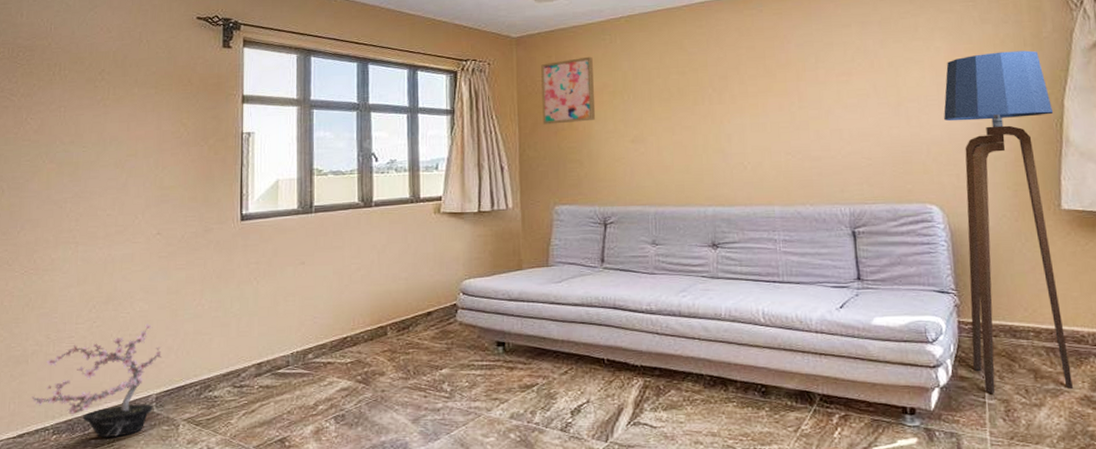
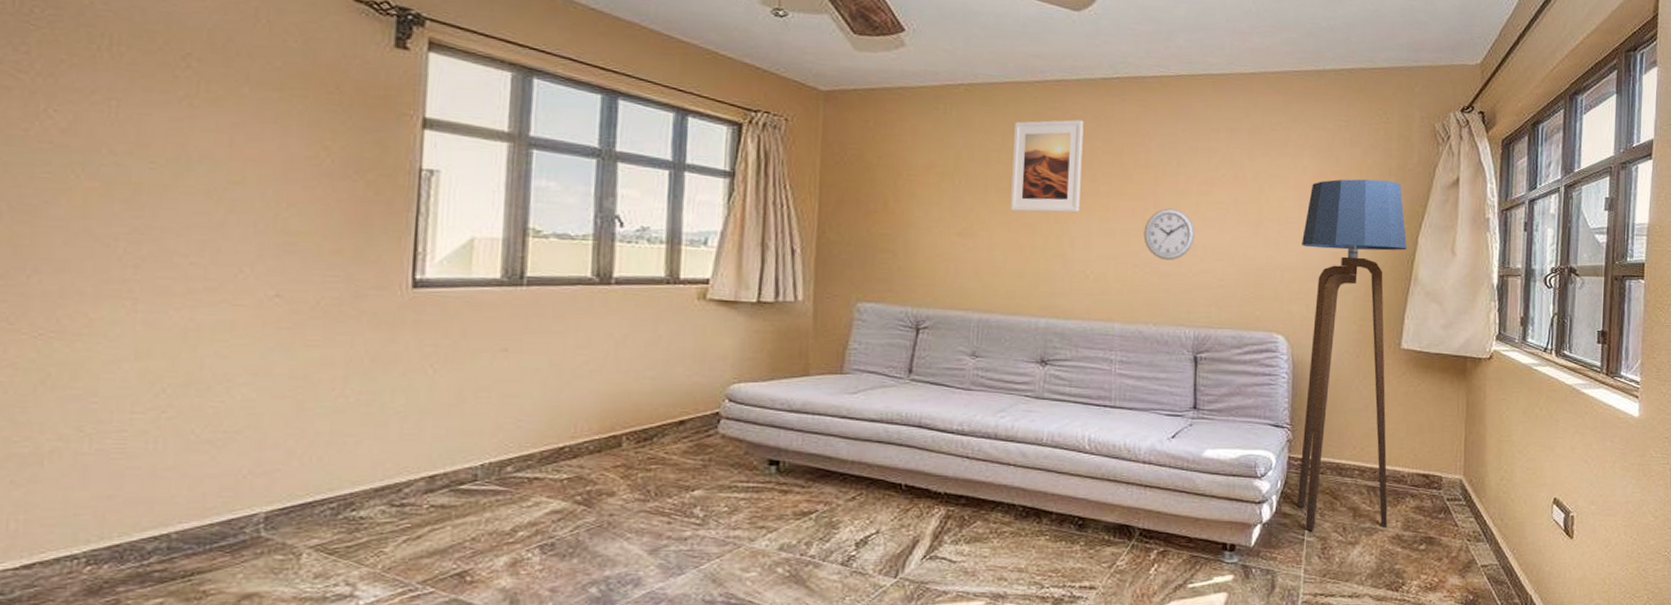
potted plant: present [30,323,162,437] -> none [46,417,277,569]
wall art: present [541,56,596,125] -> none [850,126,921,205]
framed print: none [669,33,732,117] -> present [1010,119,1084,213]
wall clock: none [792,99,840,146] -> present [1143,208,1196,260]

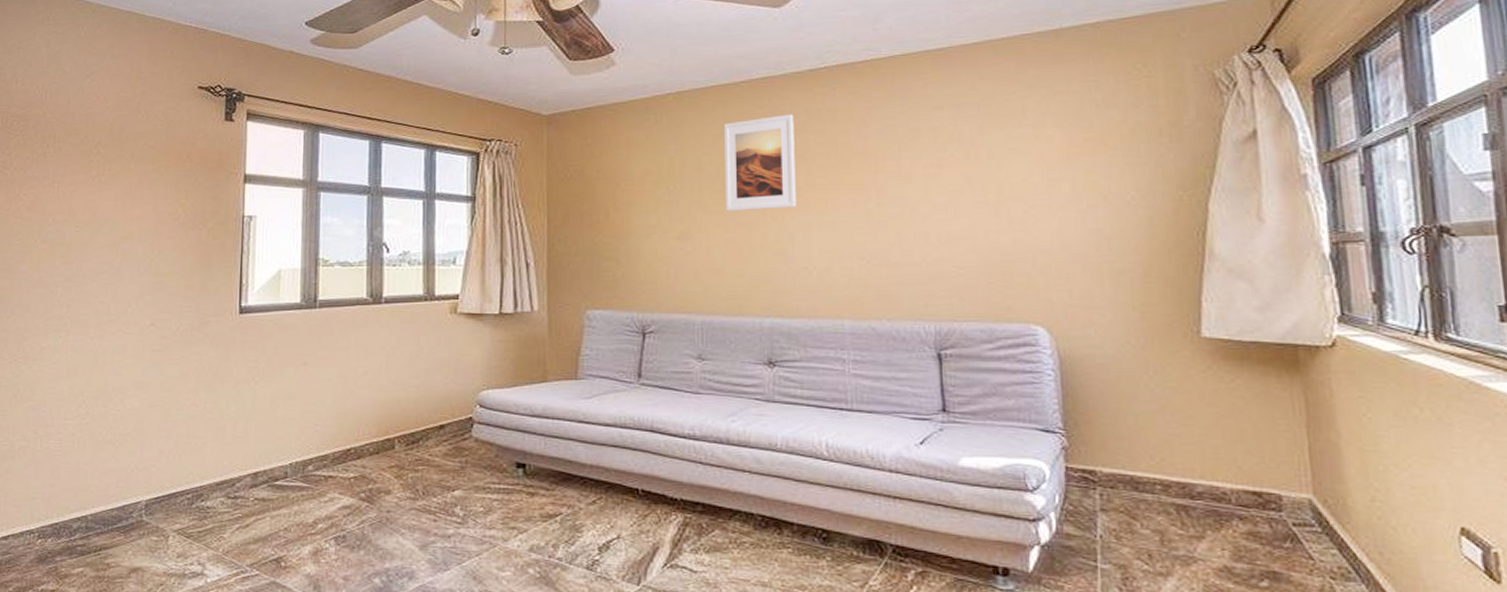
wall clock: present [1143,208,1196,260] -> none [867,195,926,250]
floor lamp: present [1297,179,1407,532] -> none [1055,142,1209,558]

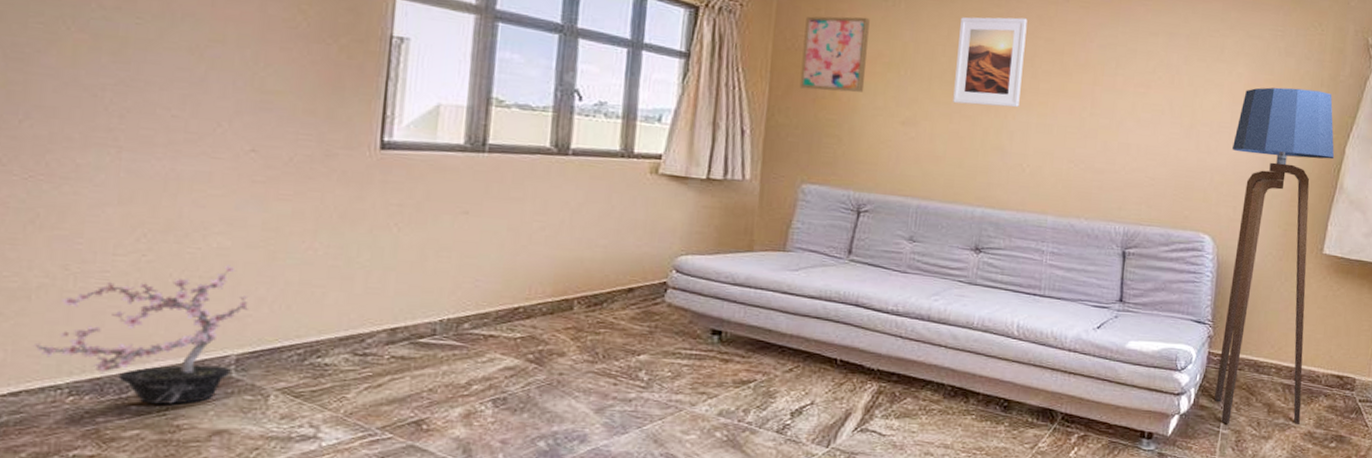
potted plant: none [16,423,152,545] -> present [33,265,248,404]
wall art: none [575,138,636,216] -> present [799,16,870,93]
floor lamp: none [1055,142,1209,558] -> present [1214,87,1335,425]

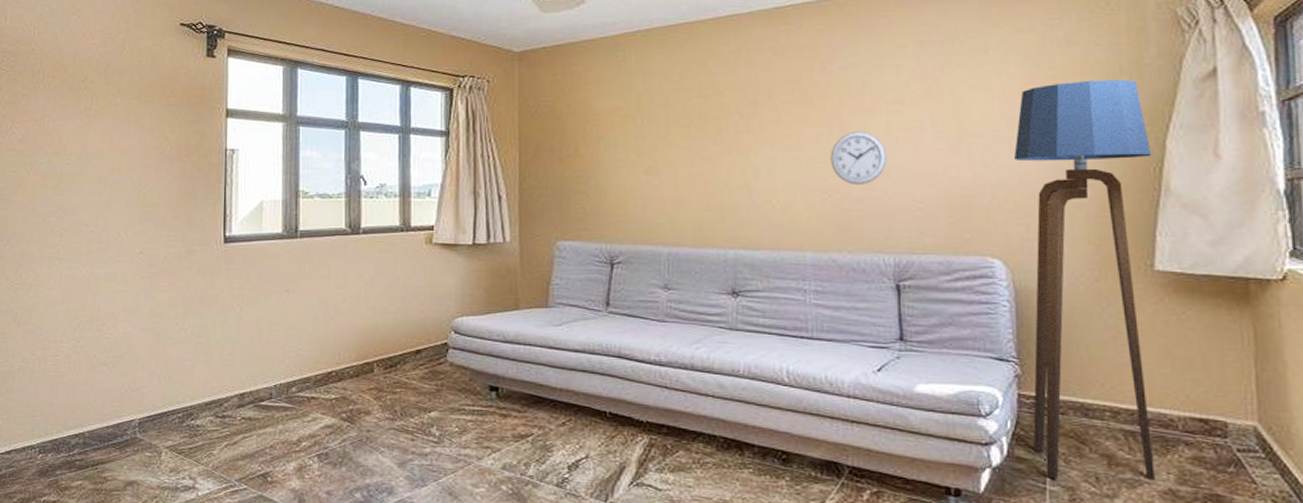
potted plant: present [33,265,248,404] -> none [17,346,144,460]
wall art: present [799,16,870,93] -> none [545,75,605,151]
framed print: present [953,17,1028,108] -> none [691,51,761,146]
wall clock: none [1079,107,1130,158] -> present [830,131,888,185]

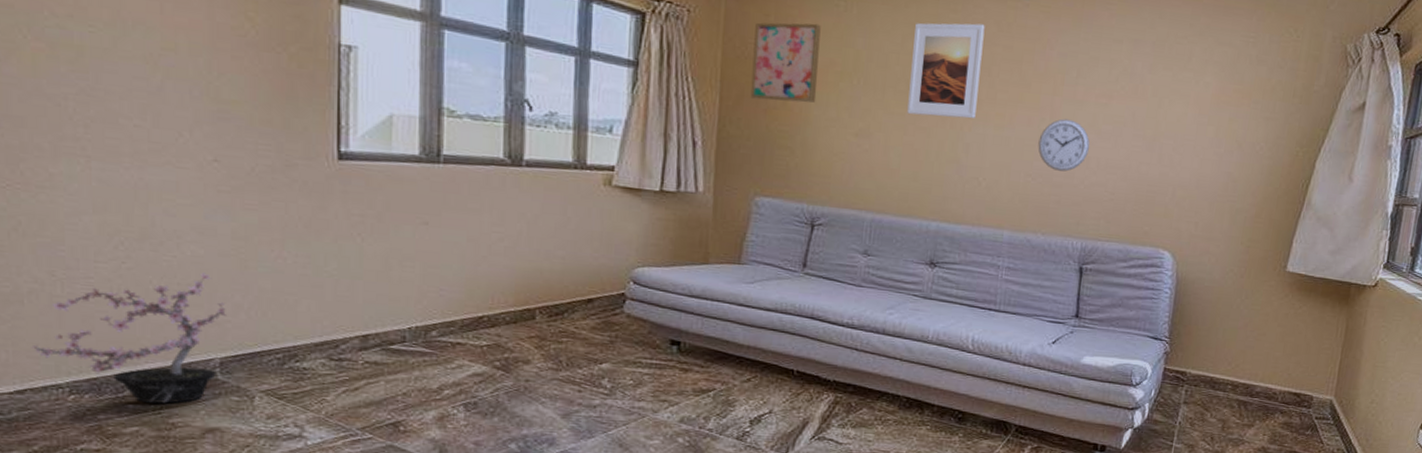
potted plant: none [17,346,144,460] -> present [31,272,226,404]
wall art: none [545,75,605,151] -> present [750,22,821,103]
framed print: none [691,51,761,146] -> present [907,23,985,119]
floor lamp: present [1014,79,1155,480] -> none [1169,98,1305,440]

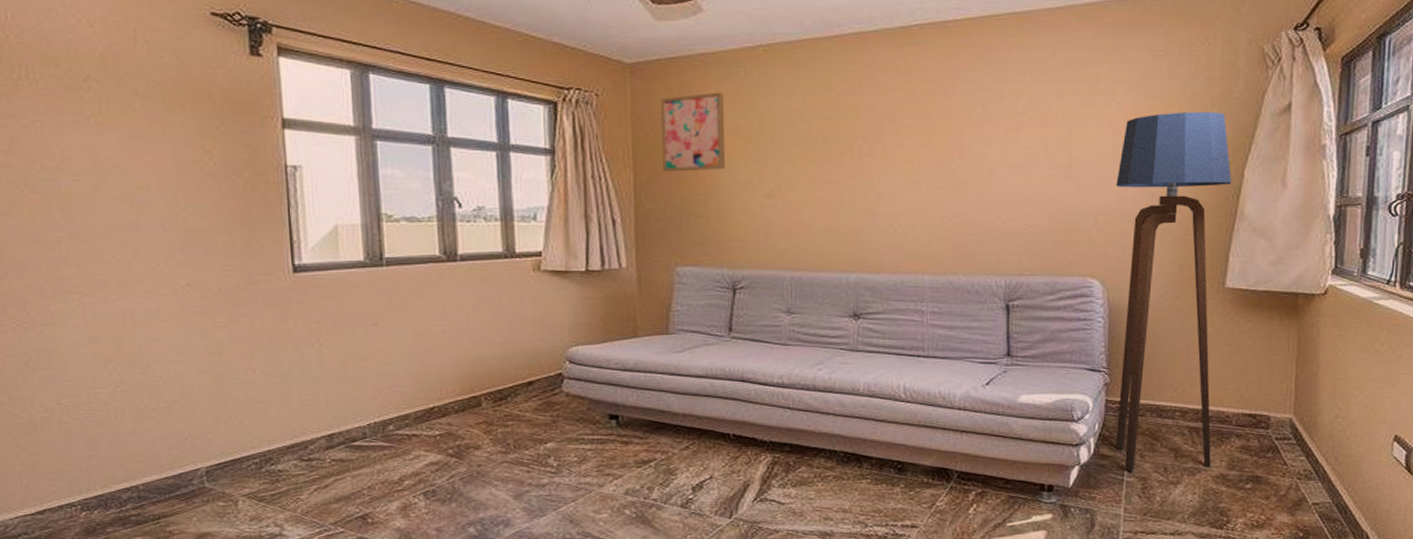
potted plant: present [31,272,226,404] -> none [47,389,208,514]
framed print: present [907,23,985,119] -> none [815,72,884,169]
wall clock: present [1038,118,1090,172] -> none [950,156,1004,209]
floor lamp: none [1169,98,1305,440] -> present [1116,112,1232,472]

